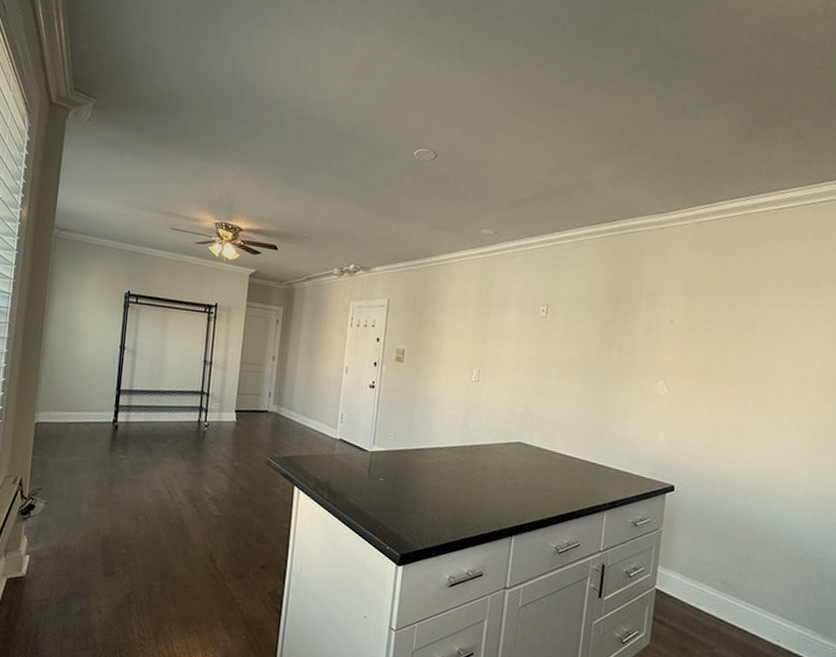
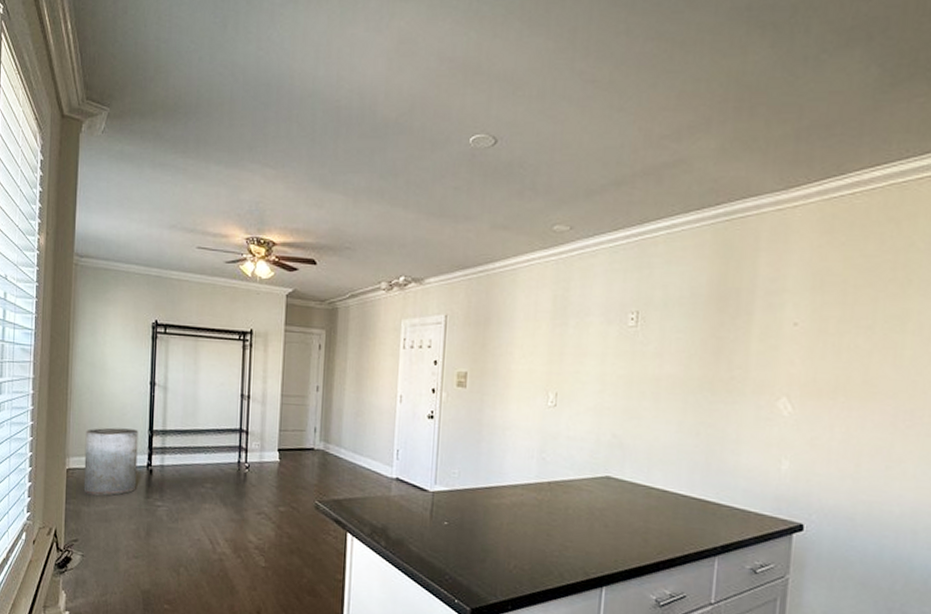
trash can: none [50,386,107,449] -> present [83,427,138,496]

